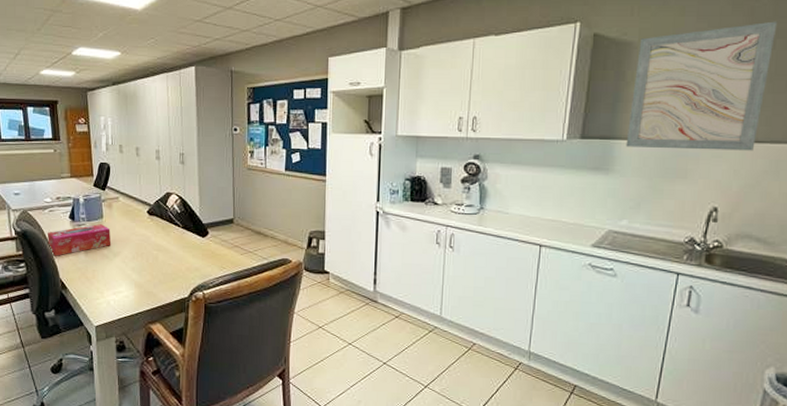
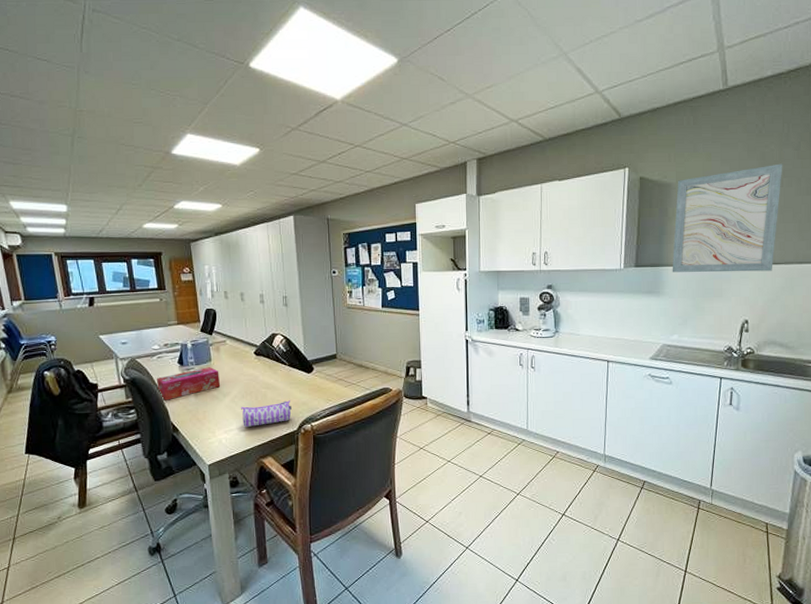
pencil case: none [131,264,183,291] -> present [241,399,292,428]

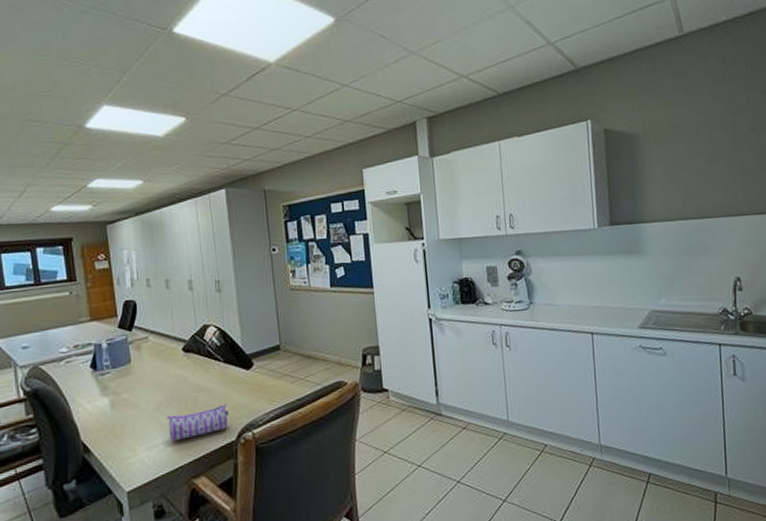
tissue box: present [156,367,221,401] -> none [63,370,142,415]
wall art: present [672,163,783,273] -> none [644,108,758,229]

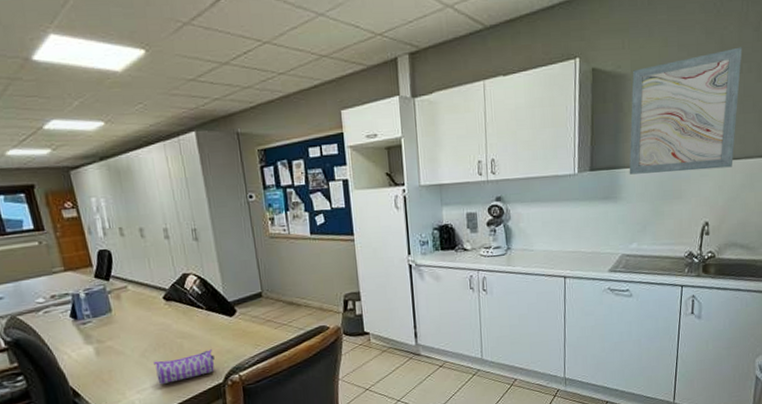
wall art: none [644,108,758,229] -> present [629,47,743,175]

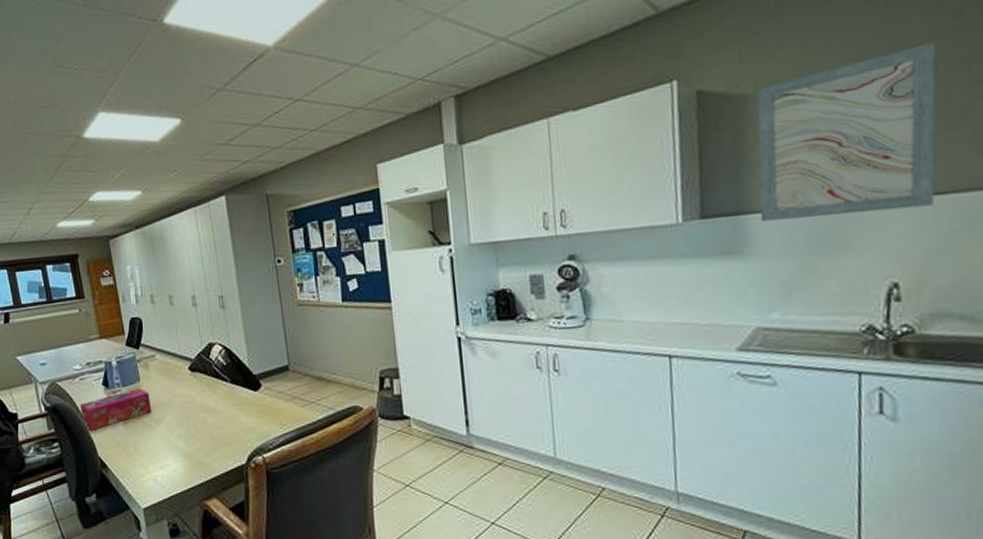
tissue box: none [45,319,127,362] -> present [79,388,152,431]
pencil case: present [154,348,215,385] -> none [177,425,238,462]

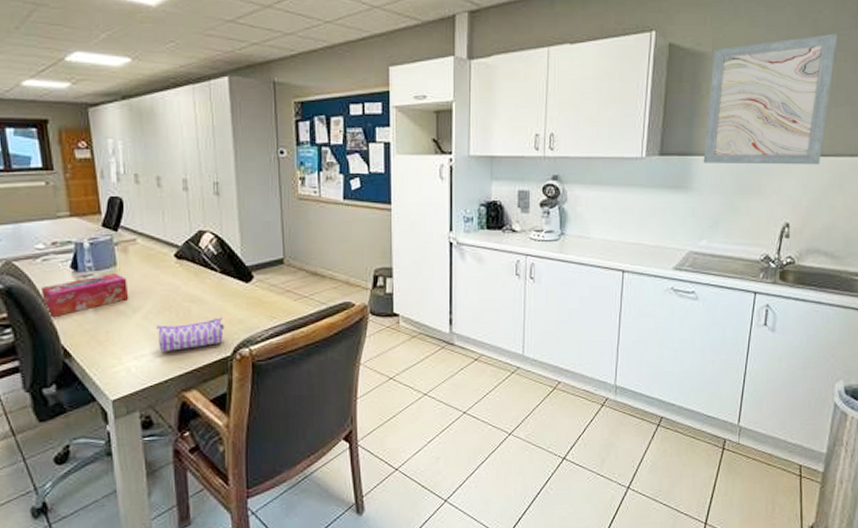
pencil case: none [177,425,238,462] -> present [157,316,224,353]

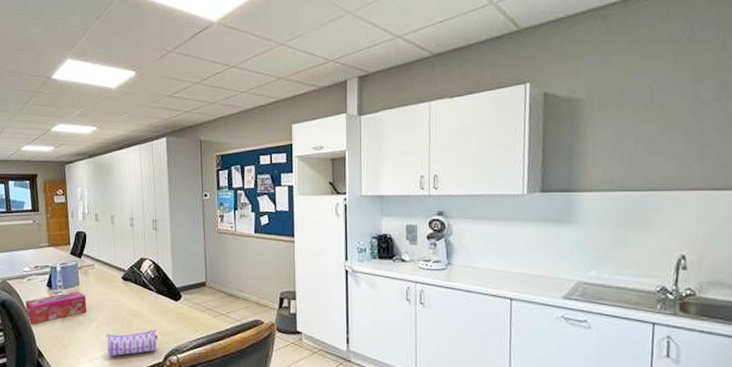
wall art: present [703,33,838,165] -> none [586,74,721,199]

